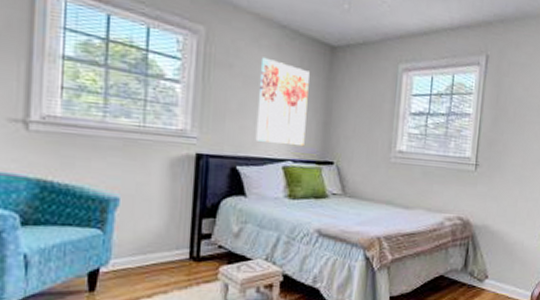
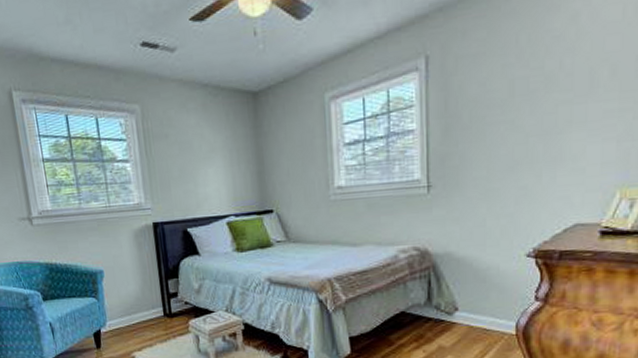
wall art: present [255,57,310,147] -> none [192,120,243,202]

